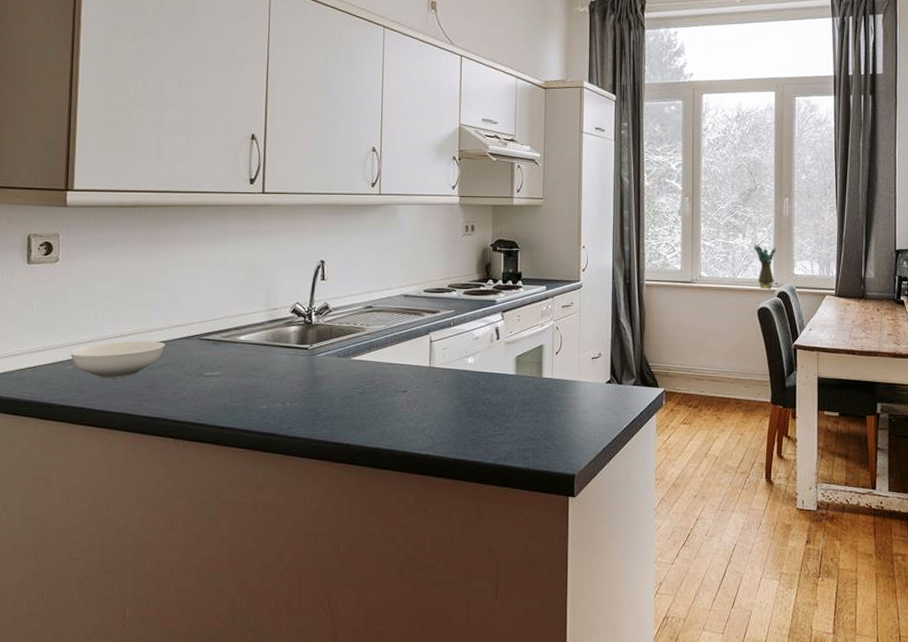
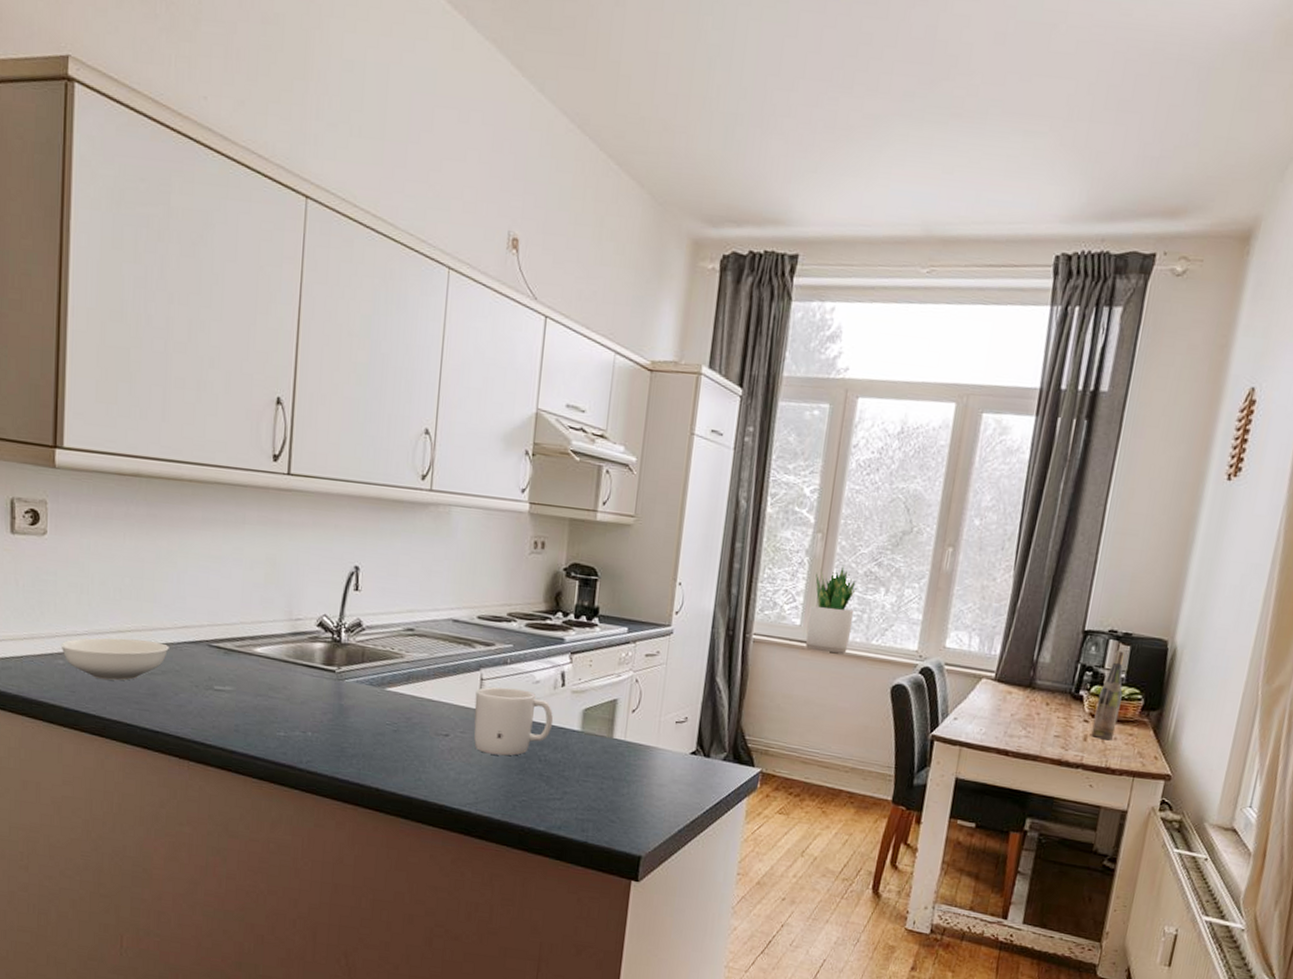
mug: none [426,346,492,403] -> present [473,687,553,756]
planter: none [685,219,722,289] -> present [805,565,858,654]
vase: present [754,243,776,290] -> none [896,602,927,663]

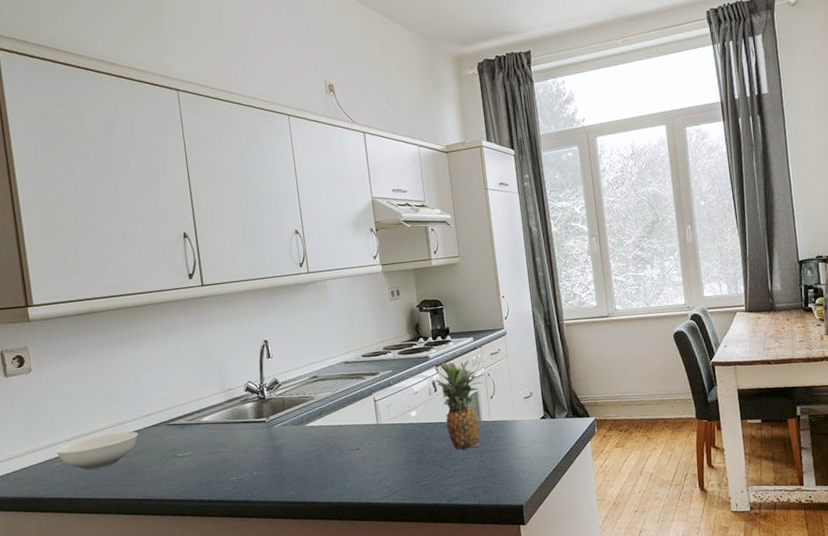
mug: present [473,687,553,756] -> none [372,401,435,456]
fruit: none [566,648,631,770] -> present [434,360,484,450]
planter: present [805,565,858,654] -> none [599,255,635,322]

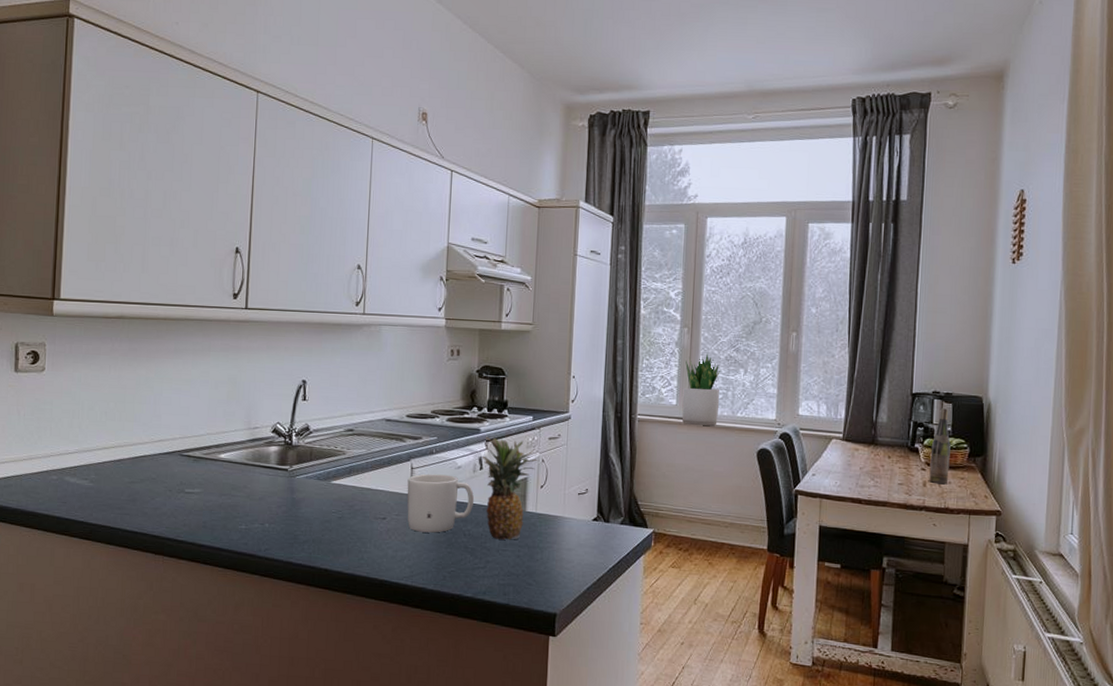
bowl: present [56,431,138,470] -> none [54,454,147,490]
mug: none [372,401,435,456] -> present [407,473,474,533]
planter: none [599,255,635,322] -> present [681,352,721,427]

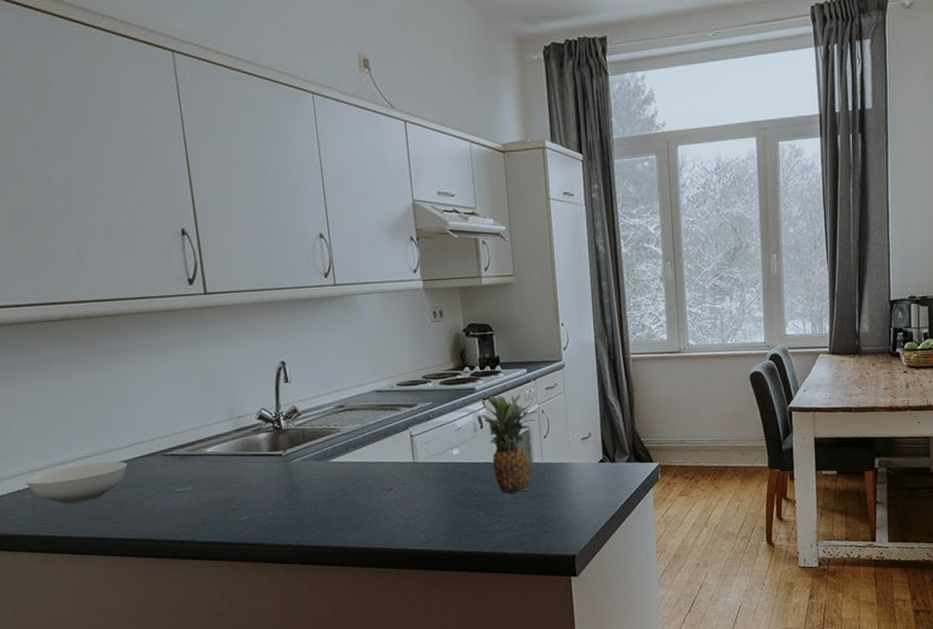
bowl: none [54,454,147,490] -> present [25,461,128,504]
mug: present [407,473,474,533] -> none [408,437,479,498]
planter: present [681,352,721,427] -> none [671,284,710,358]
wine bottle: present [929,408,951,485] -> none [911,311,929,384]

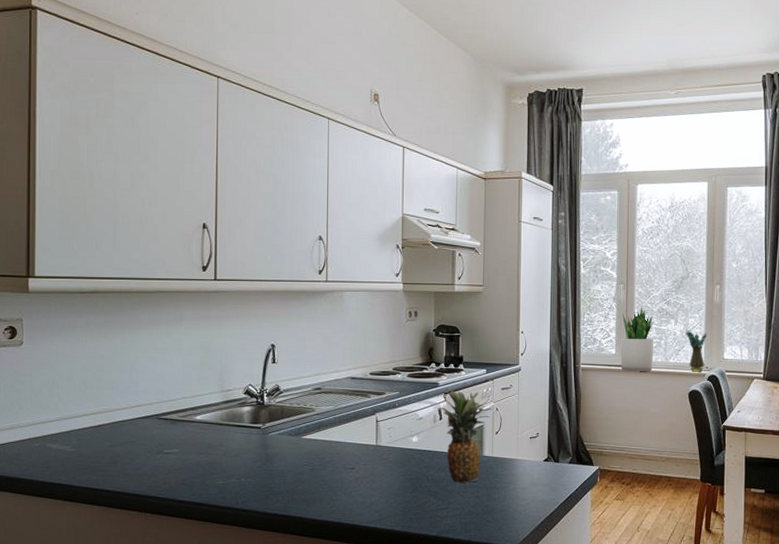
bowl: present [25,461,128,504] -> none [36,420,126,455]
planter: none [671,284,710,358] -> present [620,306,655,372]
vase: none [742,306,766,354] -> present [685,329,707,373]

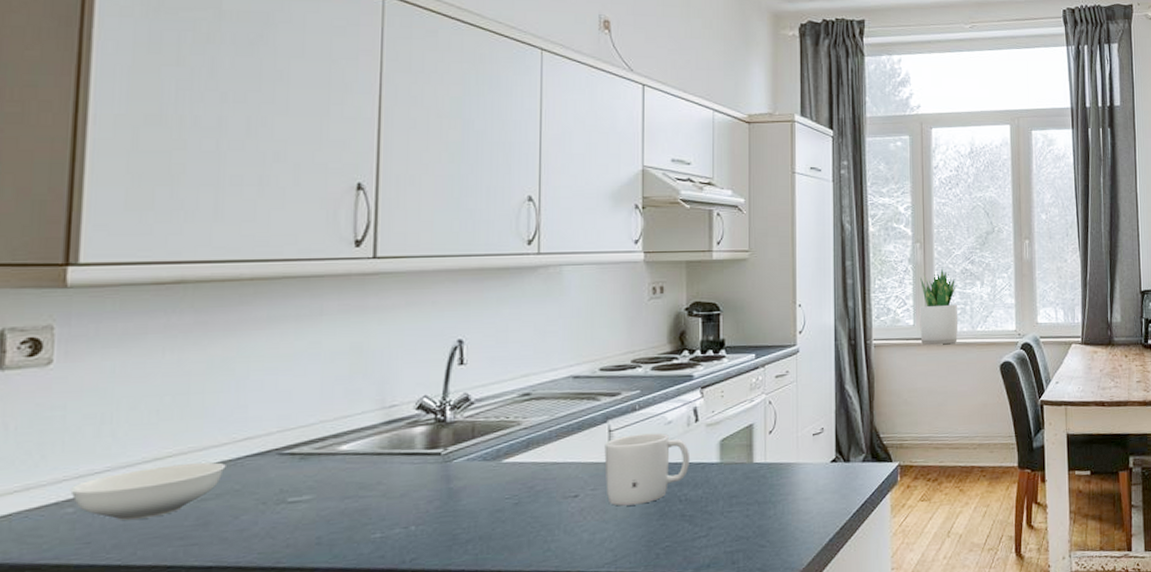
bowl: none [36,420,126,455] -> present [70,462,226,520]
mug: none [373,425,435,479] -> present [604,432,689,506]
fruit: present [442,390,493,482] -> none [698,383,764,500]
vase: present [685,329,707,373] -> none [993,291,1017,342]

